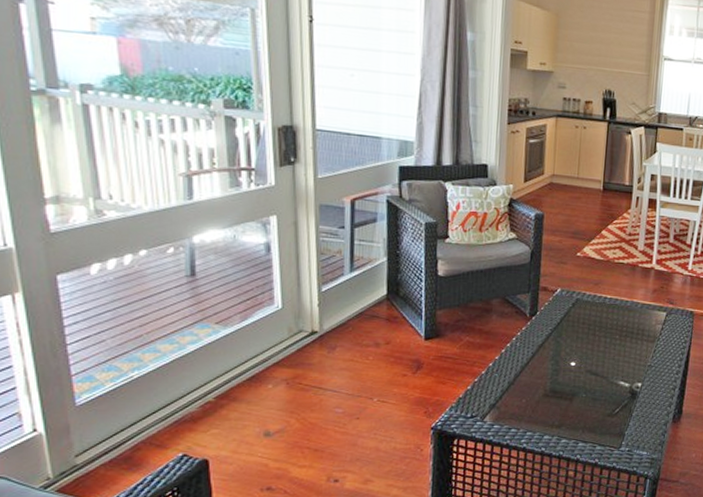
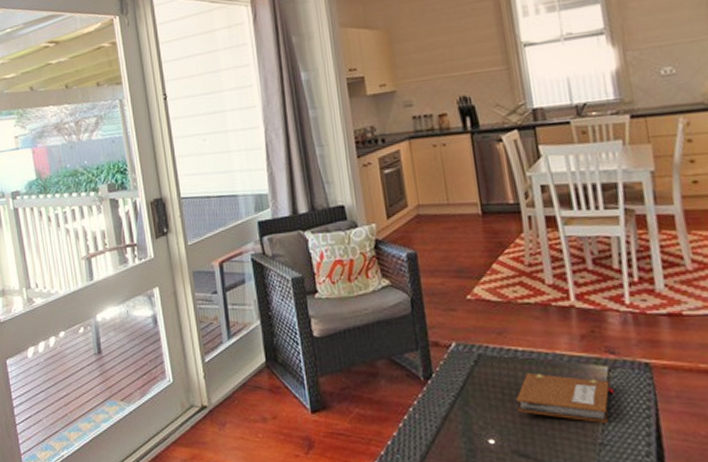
notebook: none [597,315,667,351] -> present [516,373,614,423]

